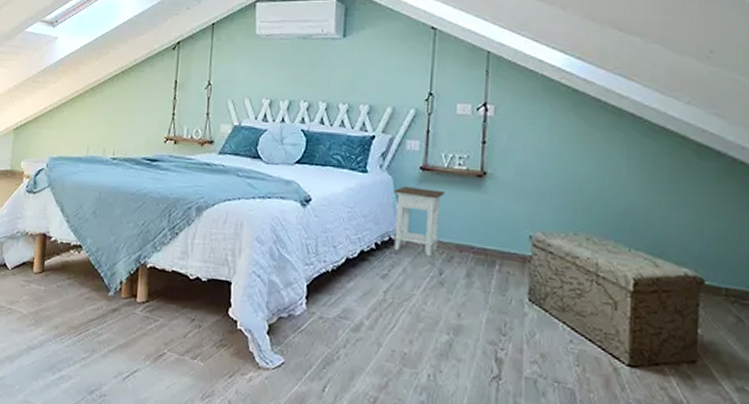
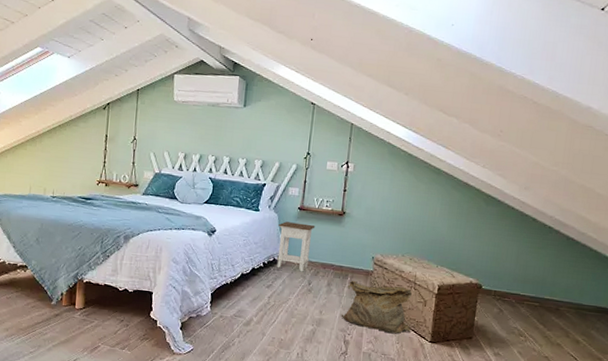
bag: none [488,269,597,352] -> present [341,280,412,334]

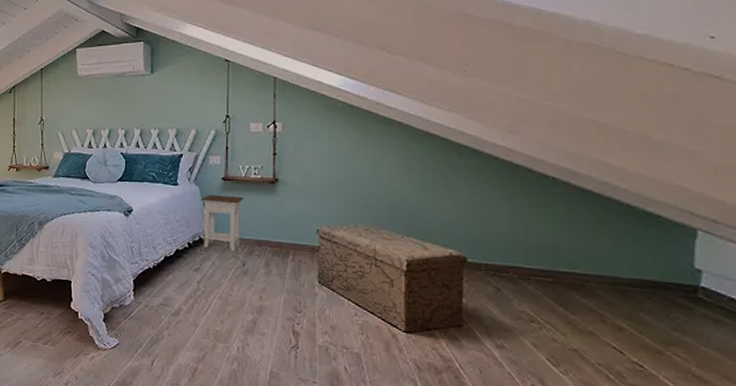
bag: present [341,280,412,334] -> none [285,258,377,323]

